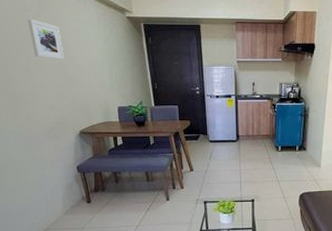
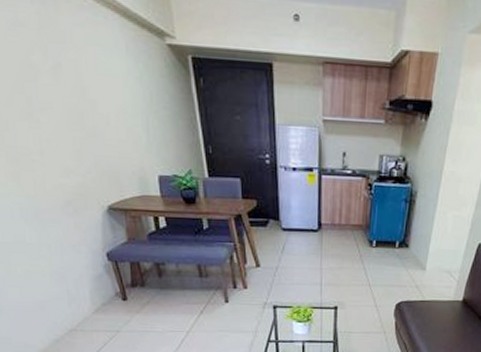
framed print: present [28,18,64,59] -> none [24,38,81,103]

